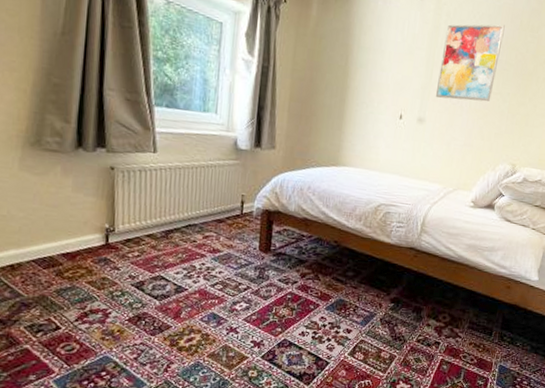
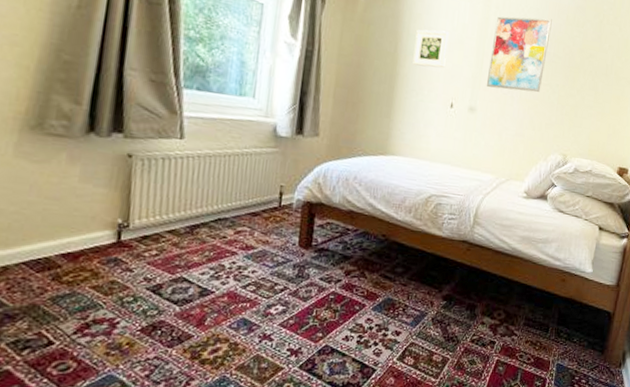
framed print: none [363,41,399,80] -> present [413,29,449,68]

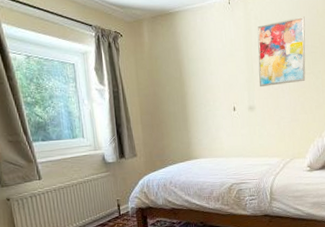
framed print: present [413,29,449,68] -> none [194,49,223,83]

